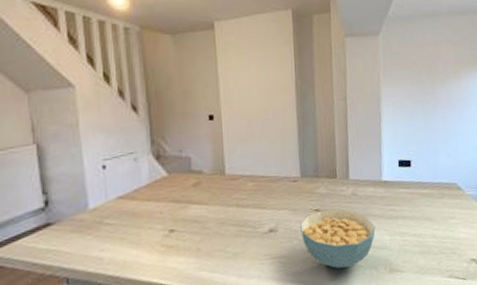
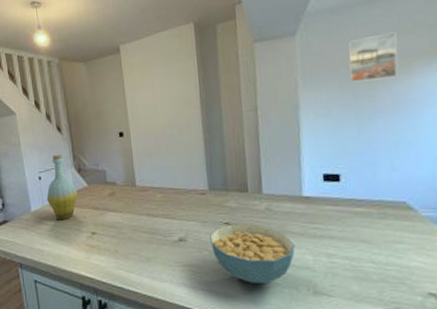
bottle: none [112,138,155,219] -> present [47,154,78,221]
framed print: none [417,43,452,81] -> present [348,32,398,83]

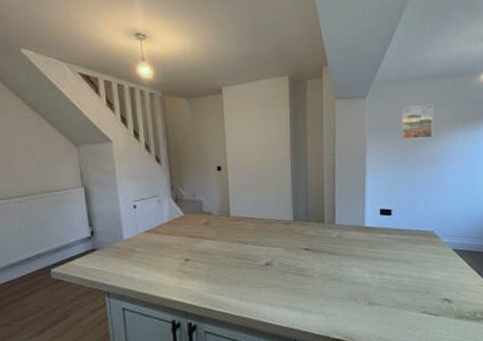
bottle: present [47,154,78,221] -> none [141,184,174,248]
cereal bowl: present [210,223,295,283] -> none [292,248,357,299]

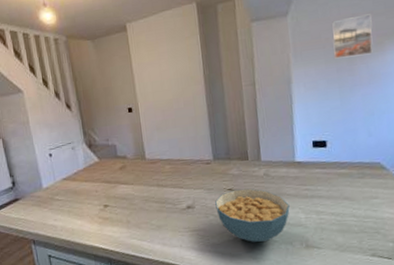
cereal bowl: none [292,248,357,299] -> present [215,188,290,242]

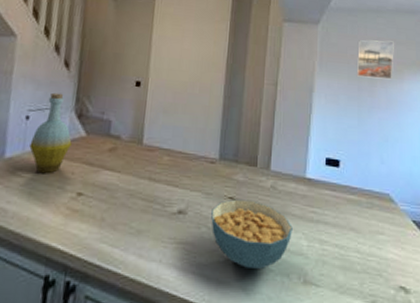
bottle: none [58,130,90,196] -> present [29,92,72,174]

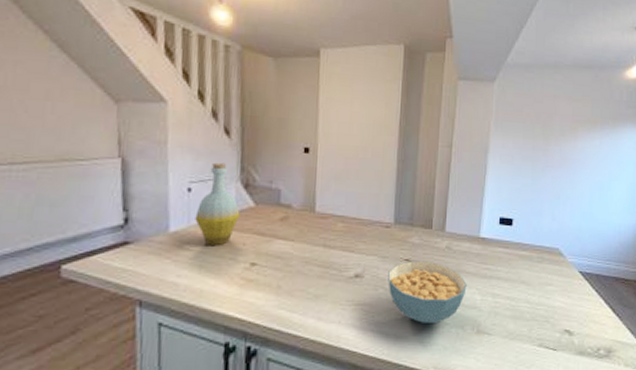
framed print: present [356,40,394,80] -> none [531,97,570,138]

